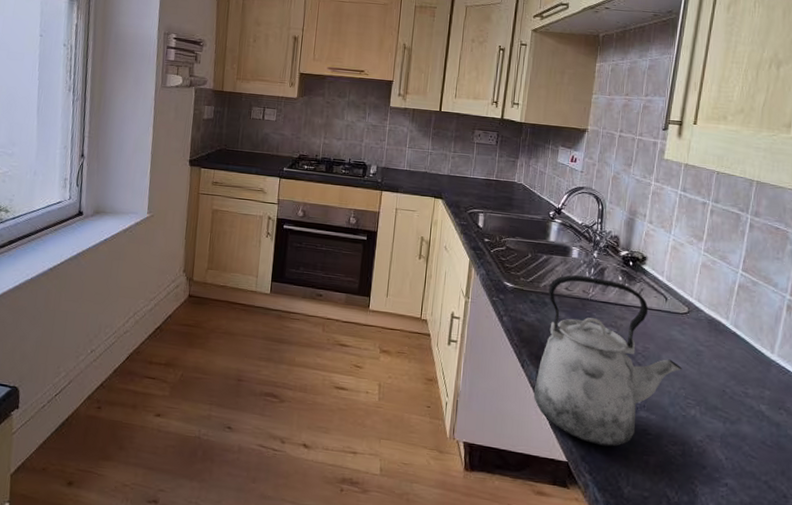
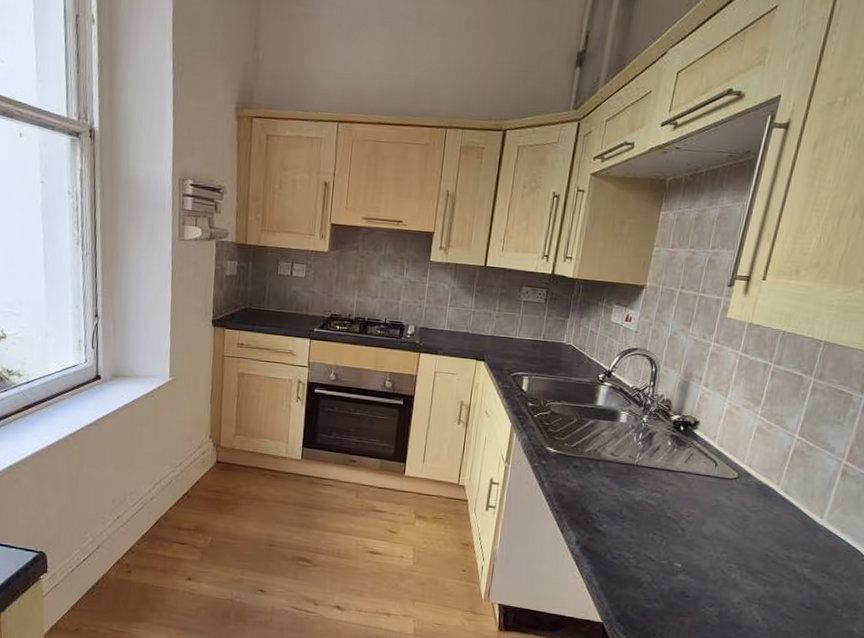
kettle: present [533,275,683,447] -> none [571,440,727,609]

